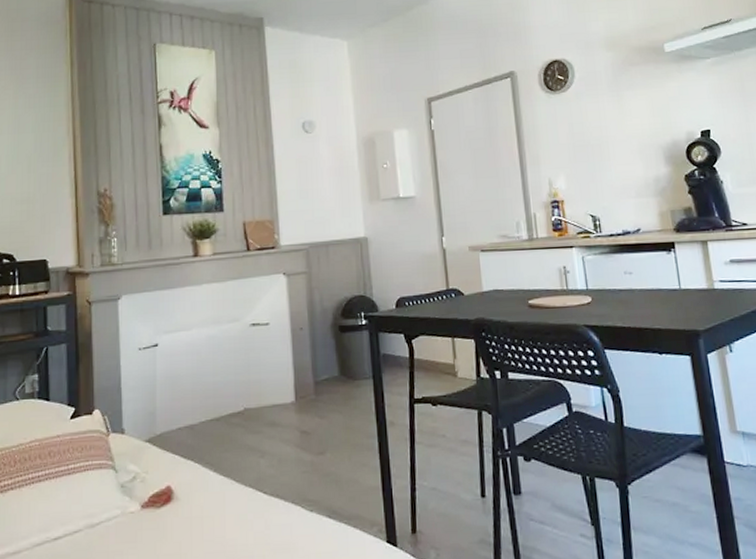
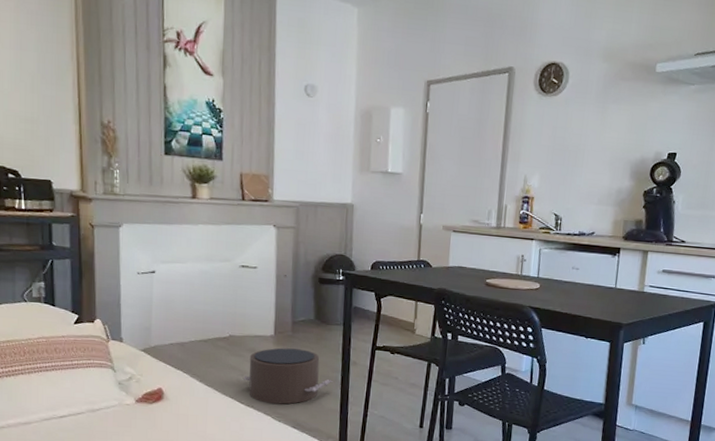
pouf: none [264,414,370,489] -> present [243,348,333,405]

